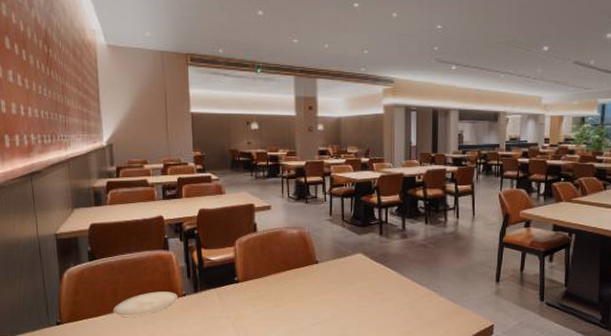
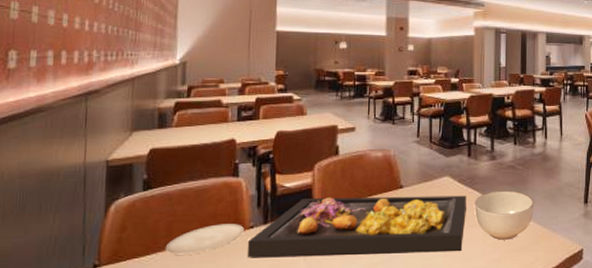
food tray: none [181,270,379,323] -> present [247,196,467,258]
bowl: none [387,267,445,314] -> present [475,190,534,240]

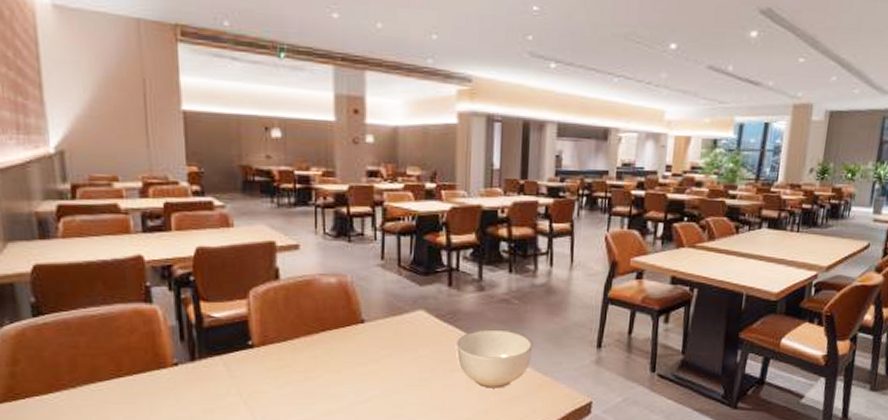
plate: present [165,224,244,255] -> none [70,359,166,394]
food tray: present [247,196,467,258] -> none [172,331,446,401]

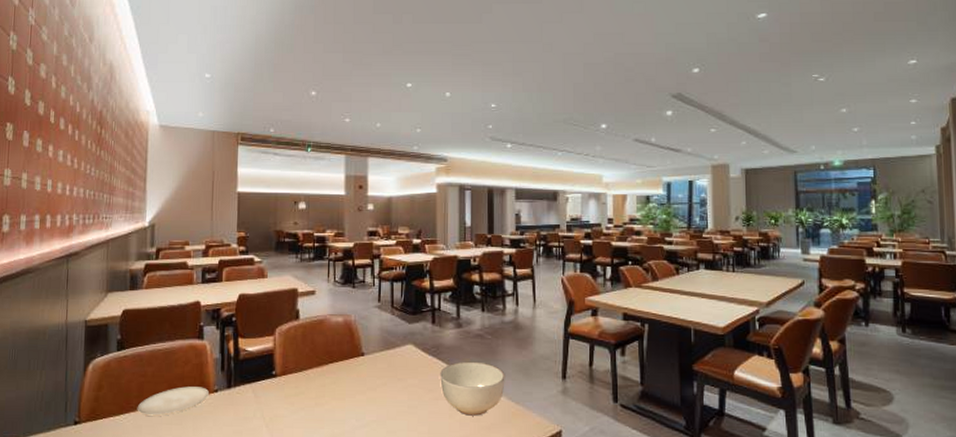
plate: none [70,359,166,394] -> present [137,386,209,416]

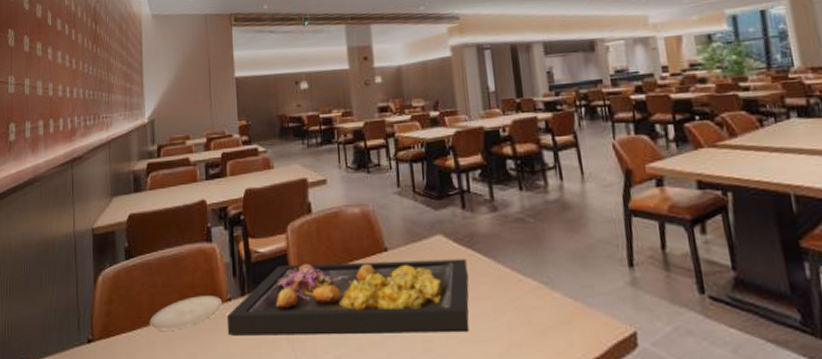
food tray: none [211,363,431,427] -> present [226,259,469,336]
bowl: present [440,361,505,416] -> none [477,251,558,318]

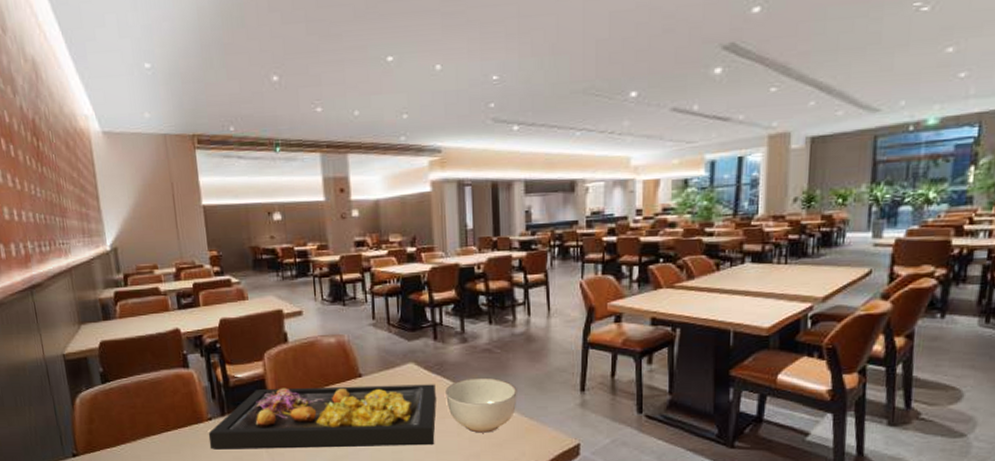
plate: present [149,296,222,330] -> none [132,416,203,446]
bowl: none [477,251,558,318] -> present [445,377,517,433]

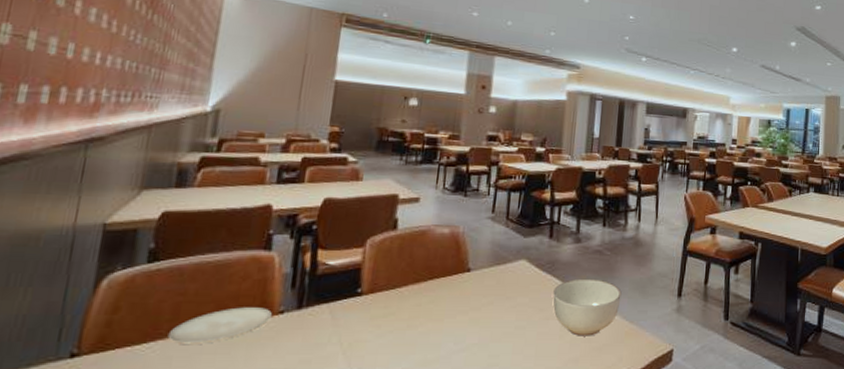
plate: none [132,416,203,446] -> present [167,307,272,344]
food tray: present [208,384,436,450] -> none [271,279,544,350]

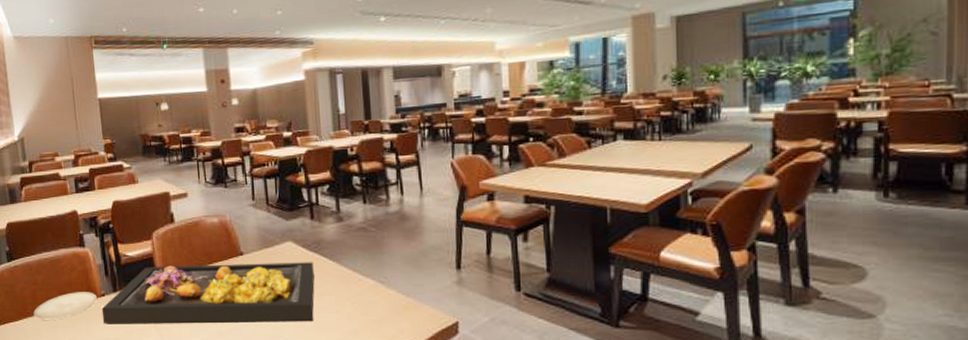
food tray: none [271,279,544,350] -> present [101,262,315,324]
bowl: present [553,278,622,336] -> none [323,255,394,310]

